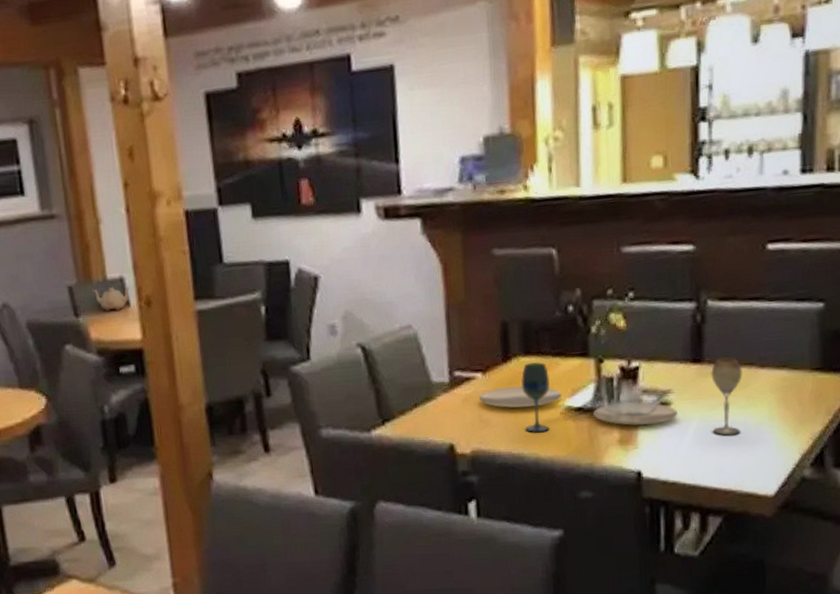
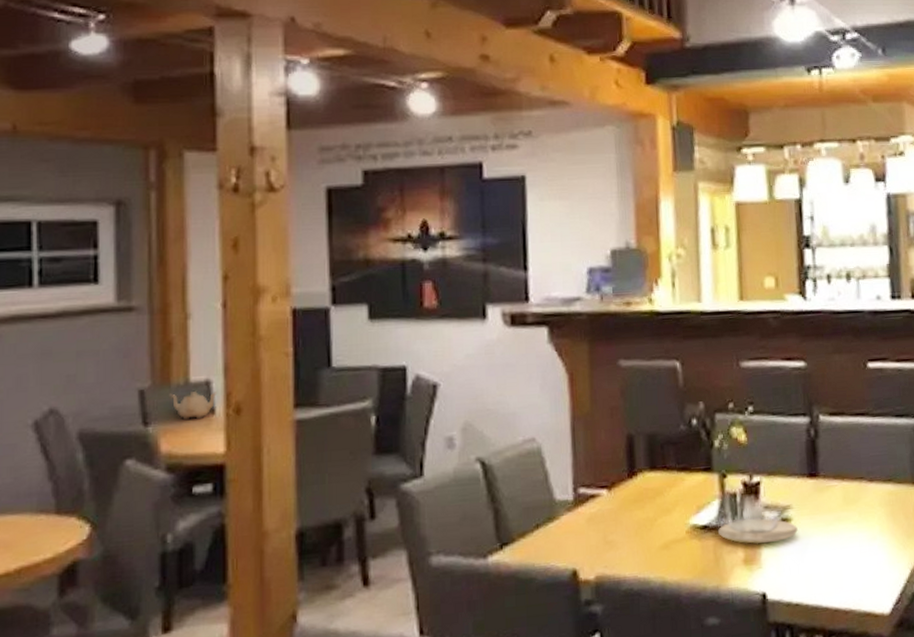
plate: present [479,386,562,409] -> none [604,503,688,528]
wineglass: present [521,361,550,433] -> none [647,477,676,555]
wineglass: present [710,356,743,436] -> none [825,471,856,553]

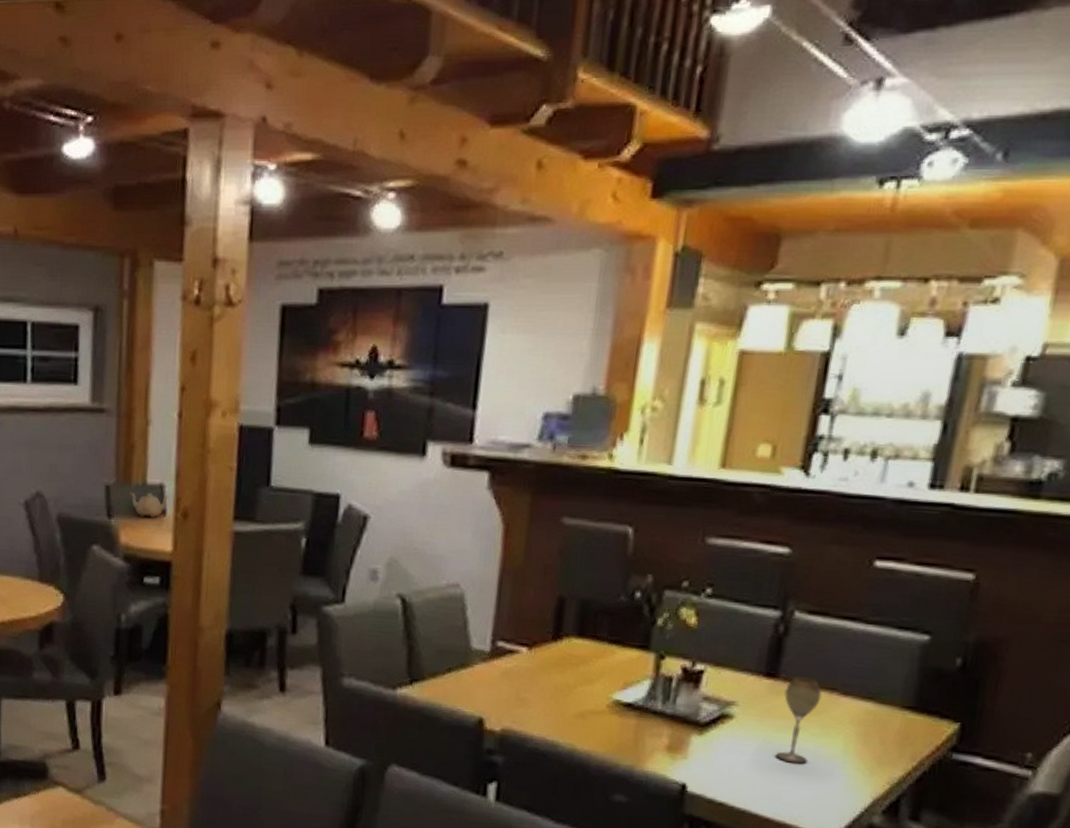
plate: present [717,518,798,544] -> none [642,705,739,736]
wineglass: none [825,471,856,553] -> present [776,675,822,764]

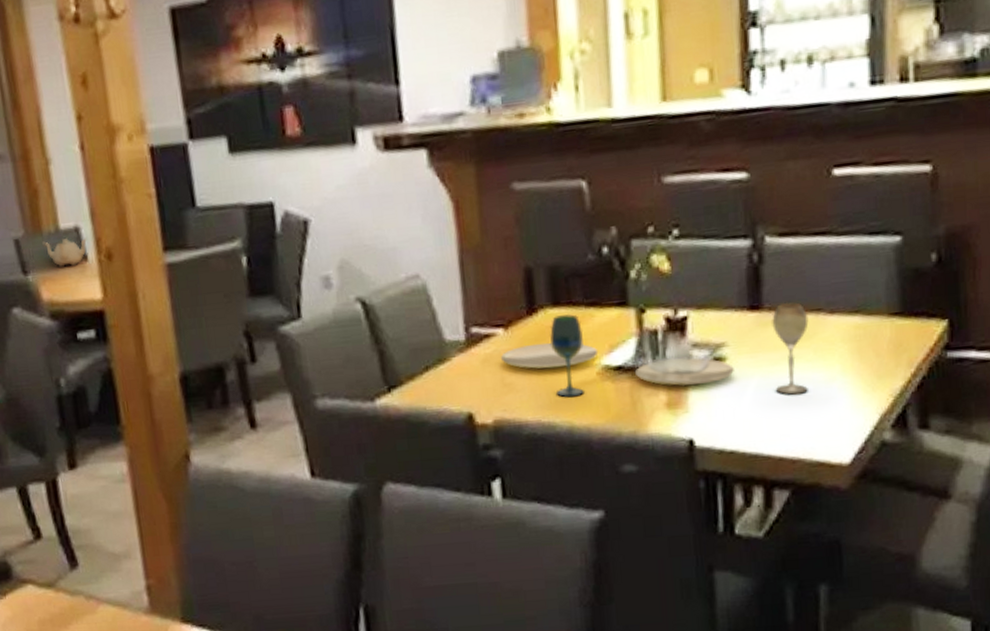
plate: none [520,667,613,694] -> present [501,342,599,369]
wineglass: none [565,646,602,724] -> present [549,313,584,398]
plate: none [642,705,739,736] -> present [634,357,734,386]

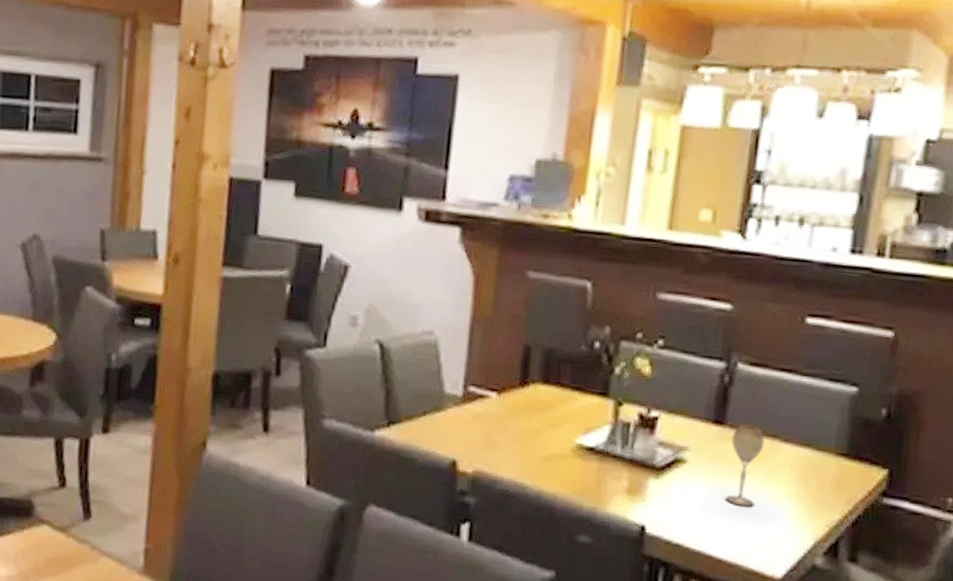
teapot: present [42,238,87,267] -> none [123,236,161,262]
plate: present [501,342,599,369] -> none [490,411,576,438]
wineglass: present [549,313,584,398] -> none [533,392,566,466]
plate: present [634,357,734,386] -> none [603,450,692,480]

